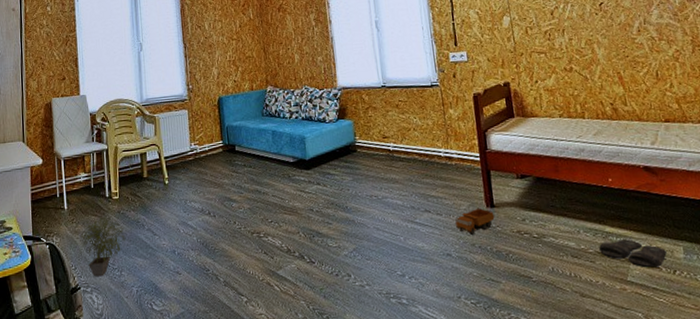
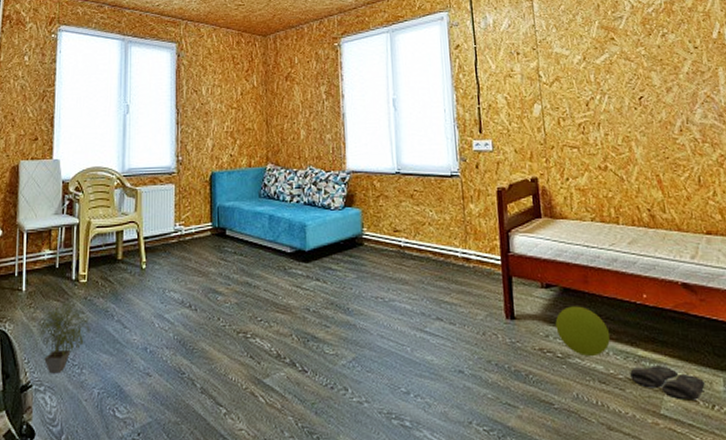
toy truck: present [455,208,495,236] -> none [470,320,515,351]
ball: none [530,192,581,235] -> present [555,306,611,356]

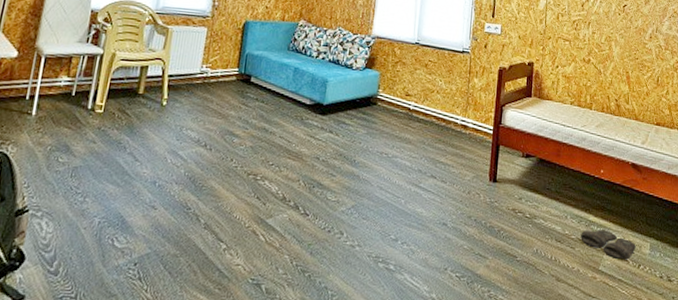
potted plant: present [38,301,90,374] -> none [42,129,100,201]
ball: present [555,306,611,356] -> none [528,175,571,218]

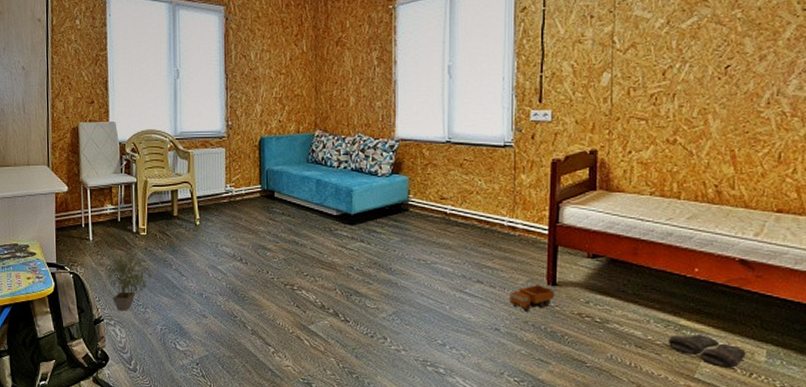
potted plant: none [42,129,100,201] -> present [106,251,151,311]
toy truck: none [457,181,495,208] -> present [510,285,555,313]

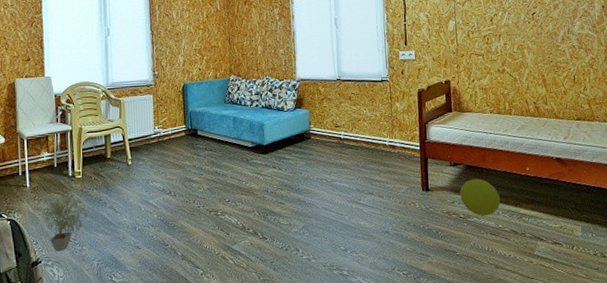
toy truck: present [510,285,555,313] -> none [394,192,429,216]
ball: none [597,276,654,322] -> present [460,178,501,216]
slippers: present [669,335,746,368] -> none [514,220,568,244]

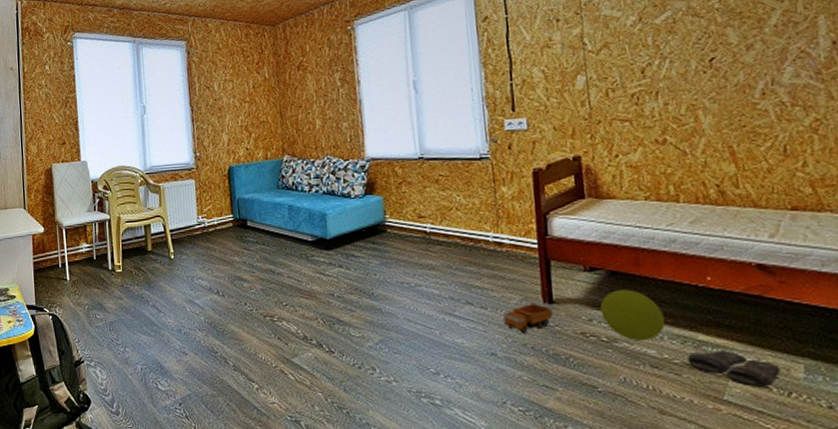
potted plant: present [43,194,87,252] -> none [84,289,129,352]
toy truck: none [394,192,429,216] -> present [503,304,553,335]
slippers: none [514,220,568,244] -> present [688,351,781,387]

